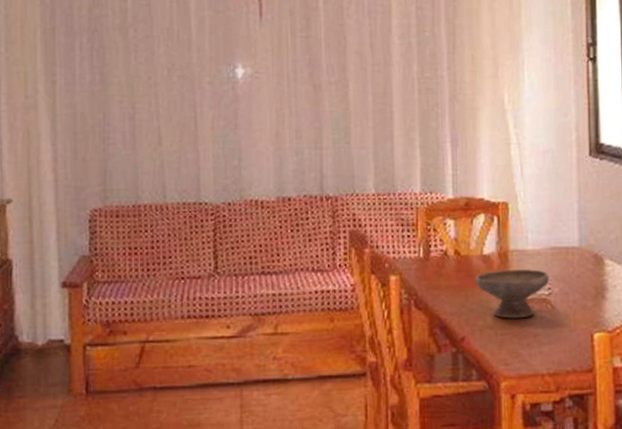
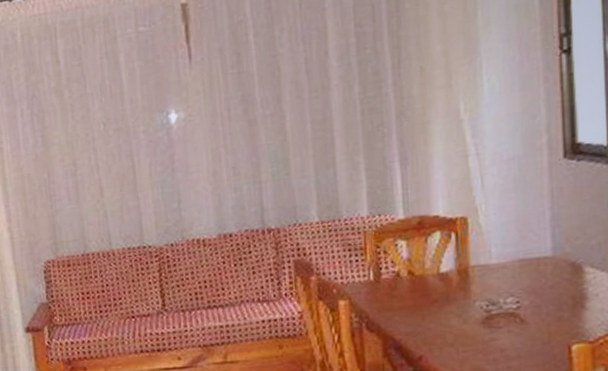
bowl: present [476,268,549,319] -> none [433,283,518,335]

